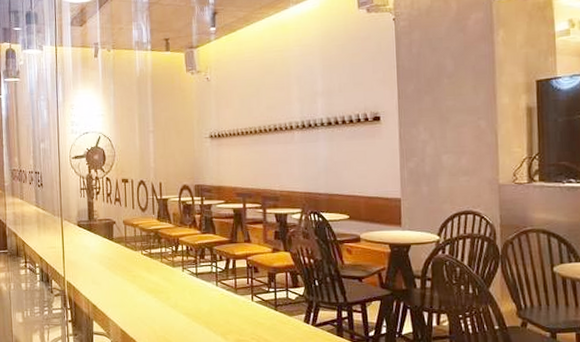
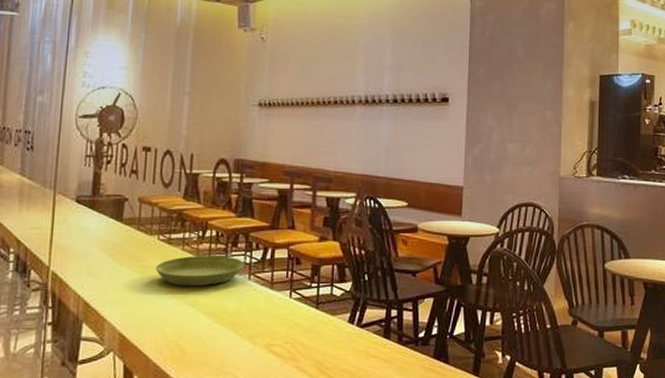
saucer: none [142,266,212,291] -> present [156,256,245,286]

